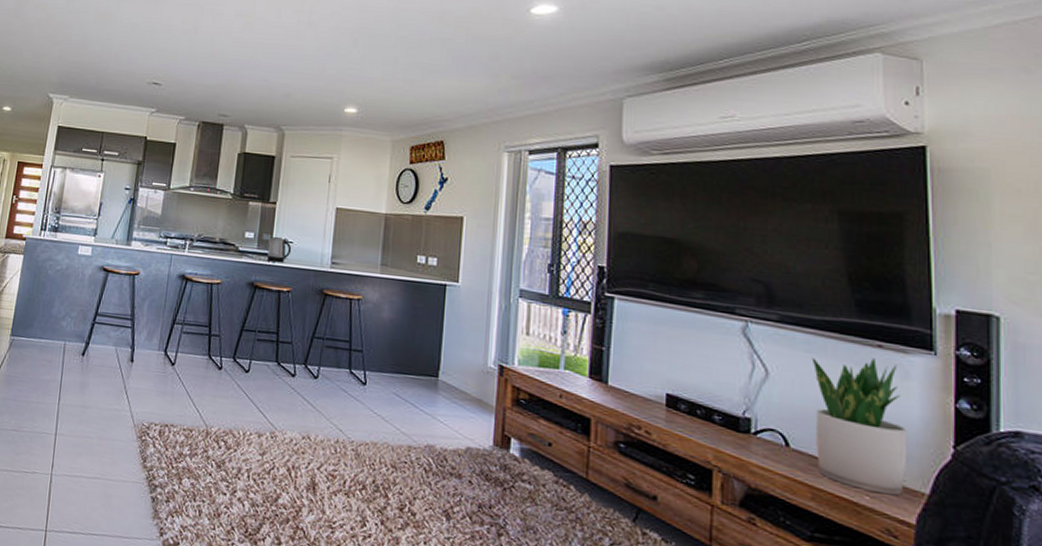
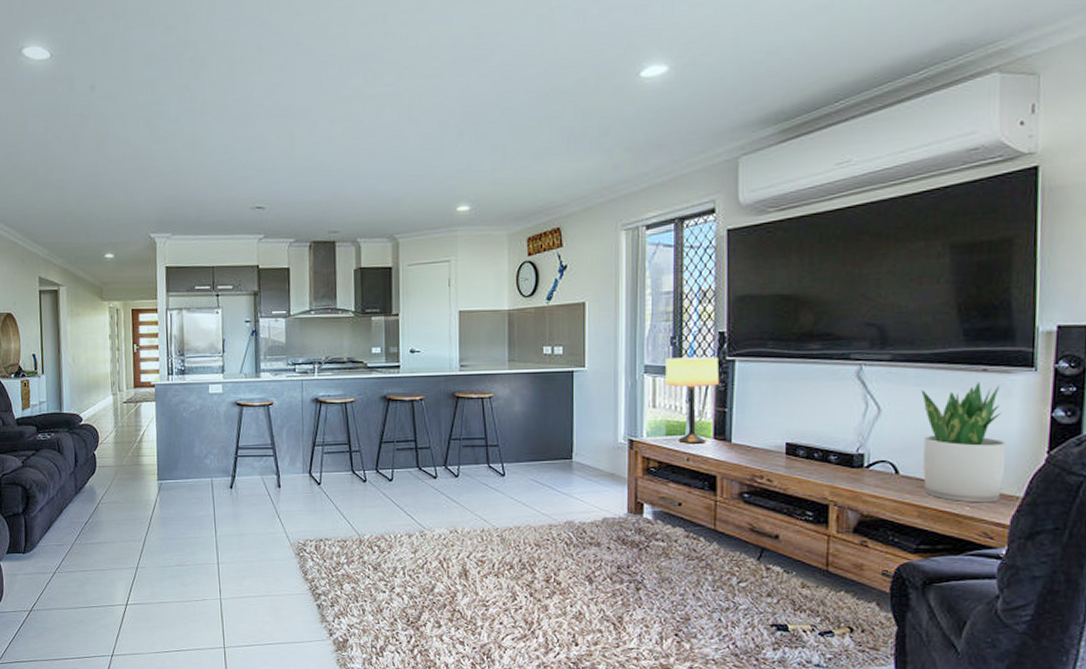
kettle: present [267,236,292,263] -> none [395,347,420,374]
table lamp: none [540,285,598,382] -> present [665,356,720,444]

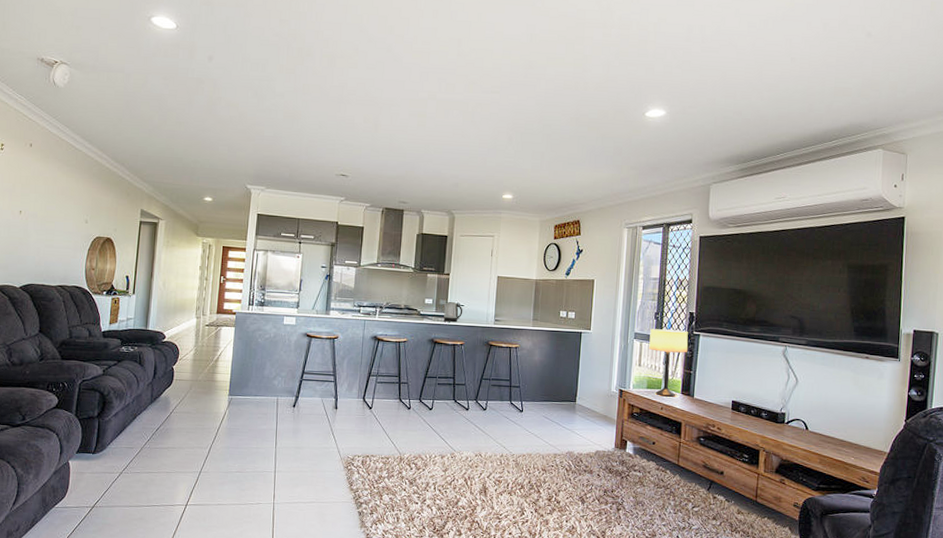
kettle: none [395,347,420,374] -> present [443,301,463,323]
planter: present [921,382,1007,503] -> none [824,366,880,456]

